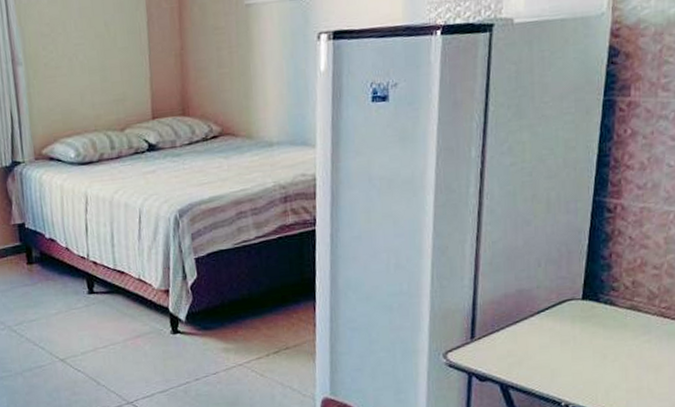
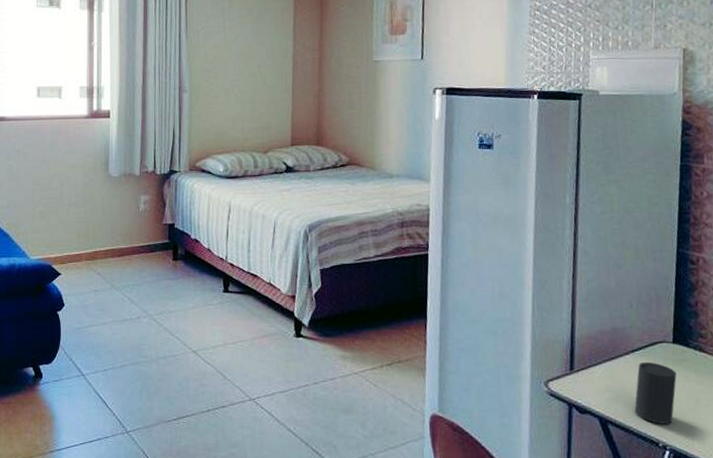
cup: none [537,321,584,384] -> present [634,361,677,424]

